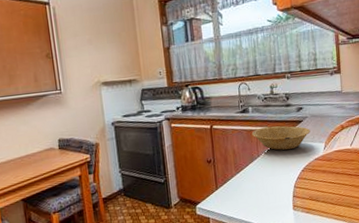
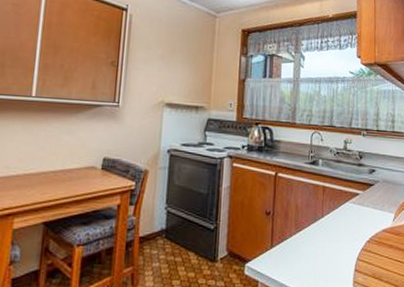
bowl: present [251,126,310,151] -> none [318,184,381,215]

